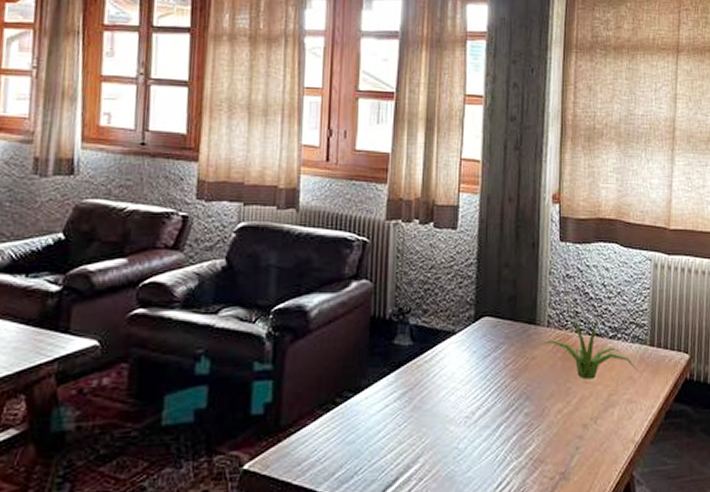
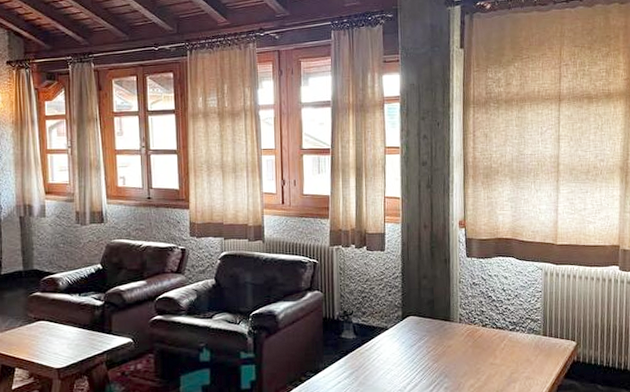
plant: present [539,310,639,380] -> none [453,309,534,362]

